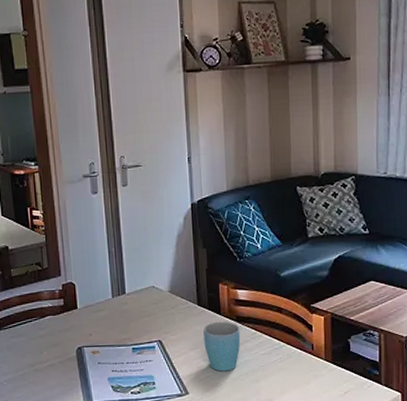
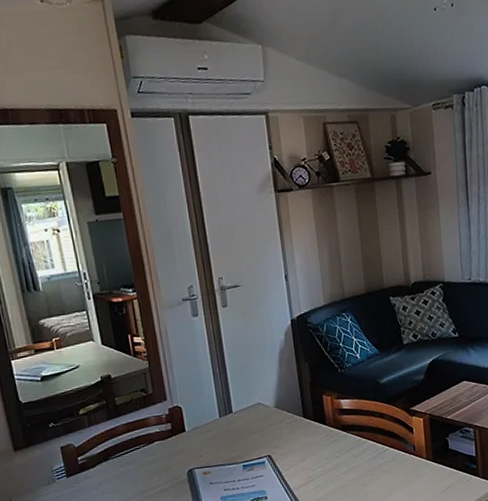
mug: present [203,321,241,372] -> none [311,430,347,480]

